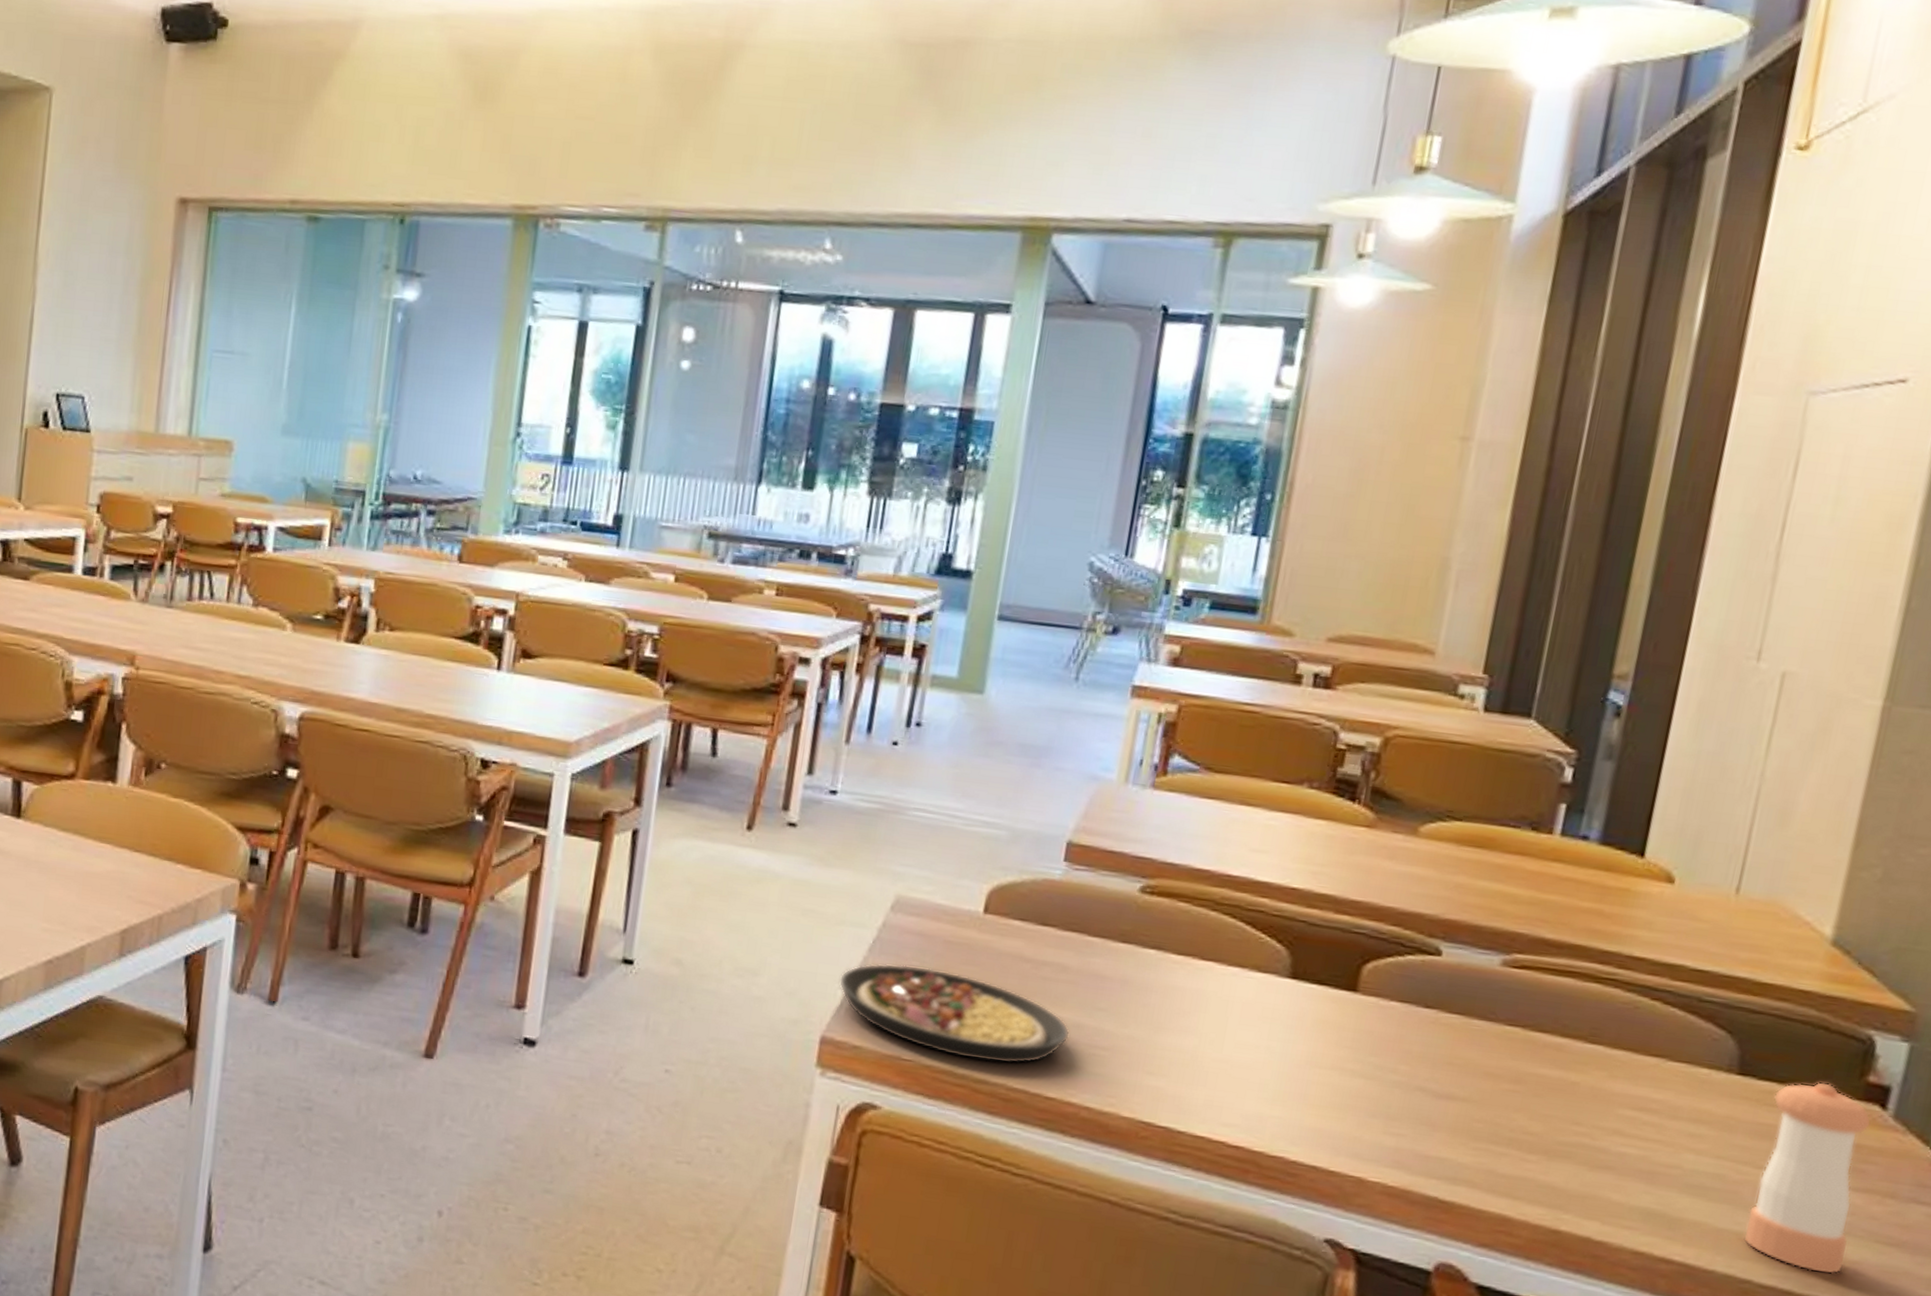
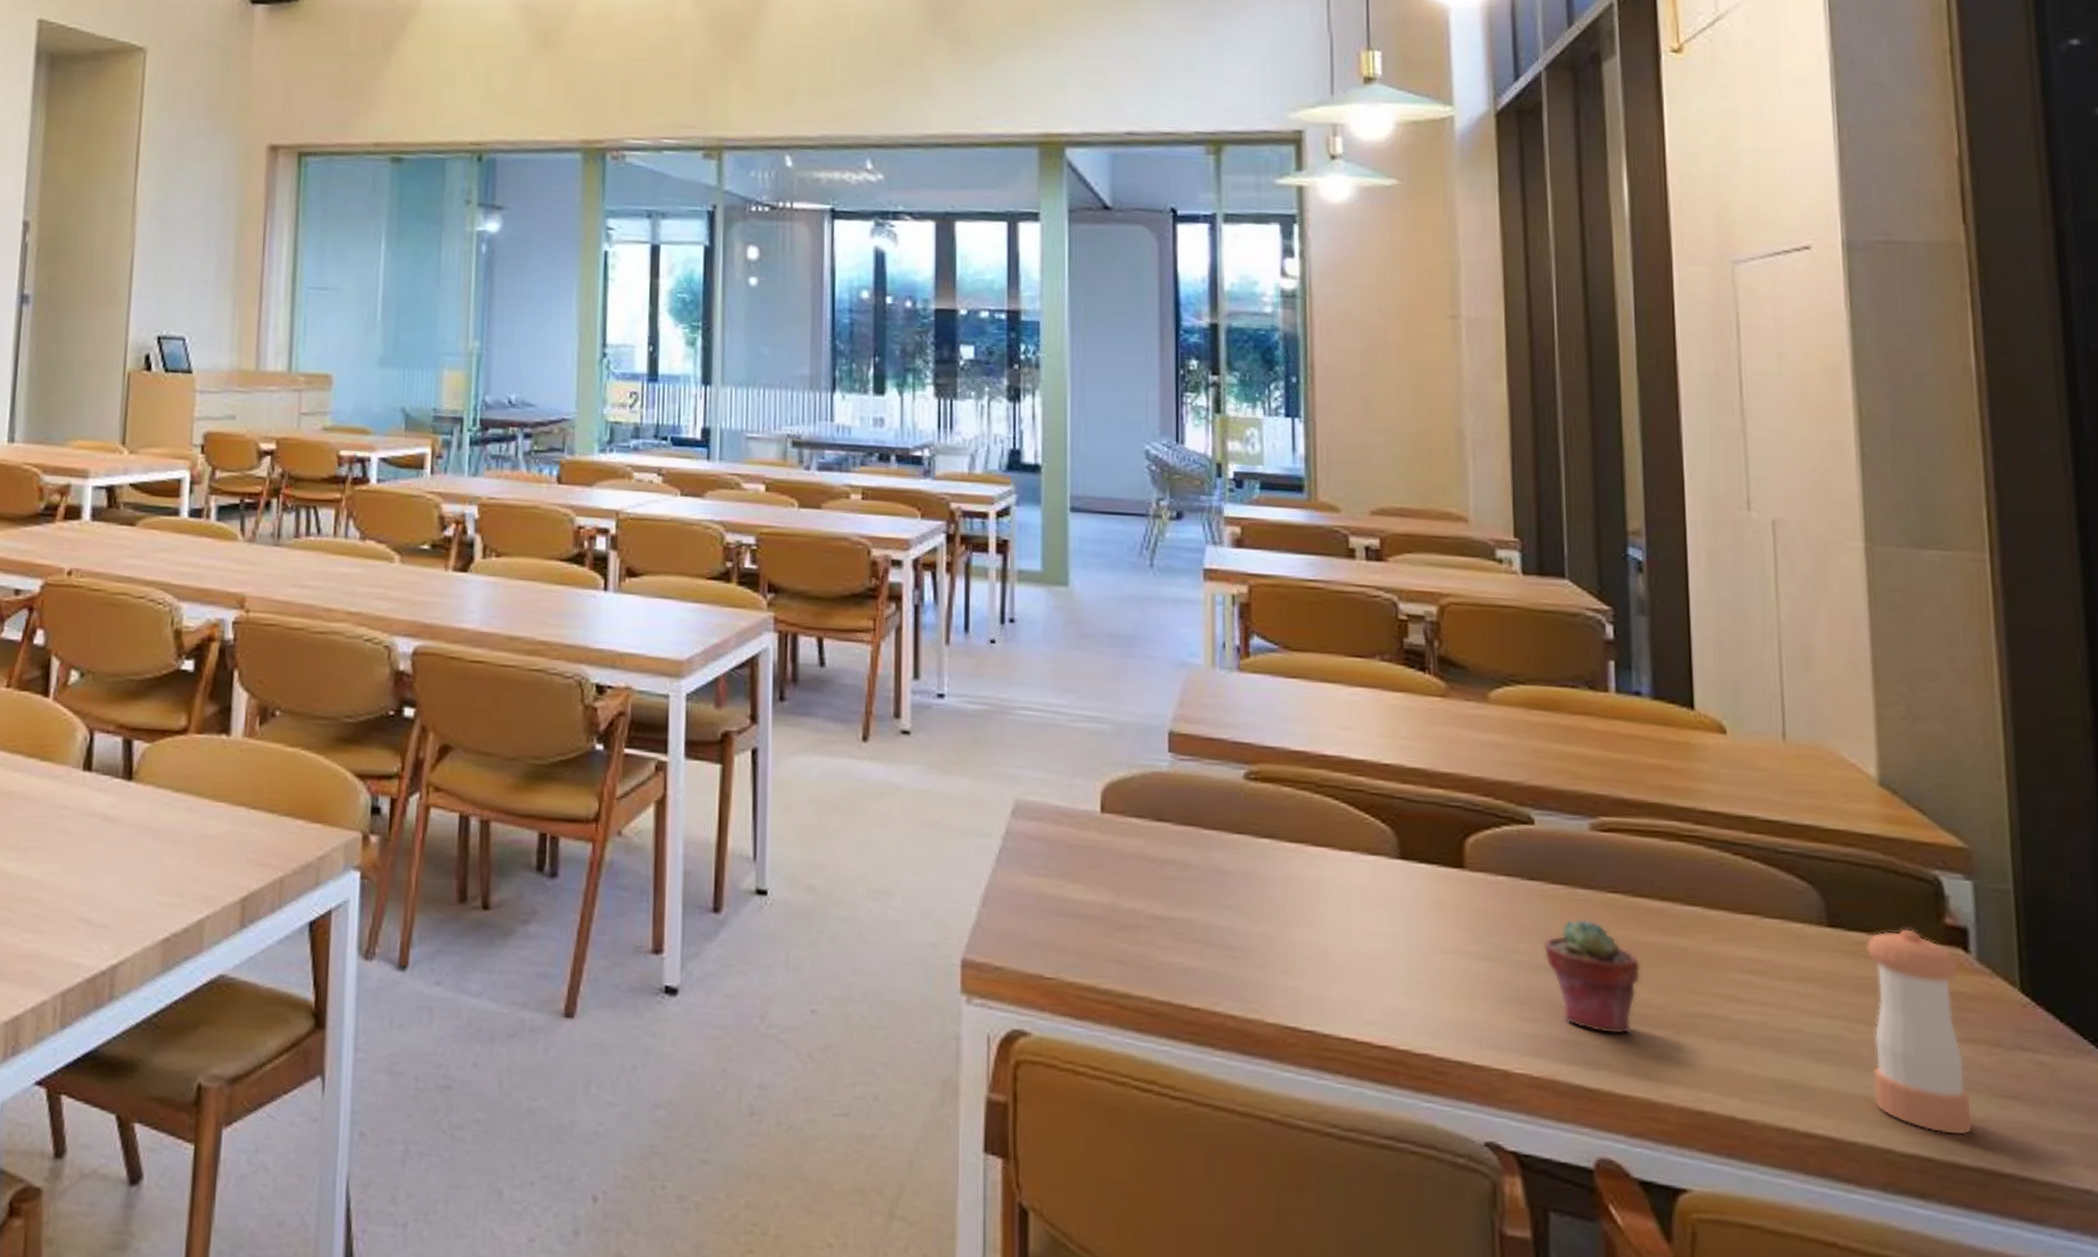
plate: present [839,963,1070,1064] -> none [971,873,1202,974]
potted succulent: none [1424,1047,1526,1156] -> present [1543,918,1641,1035]

